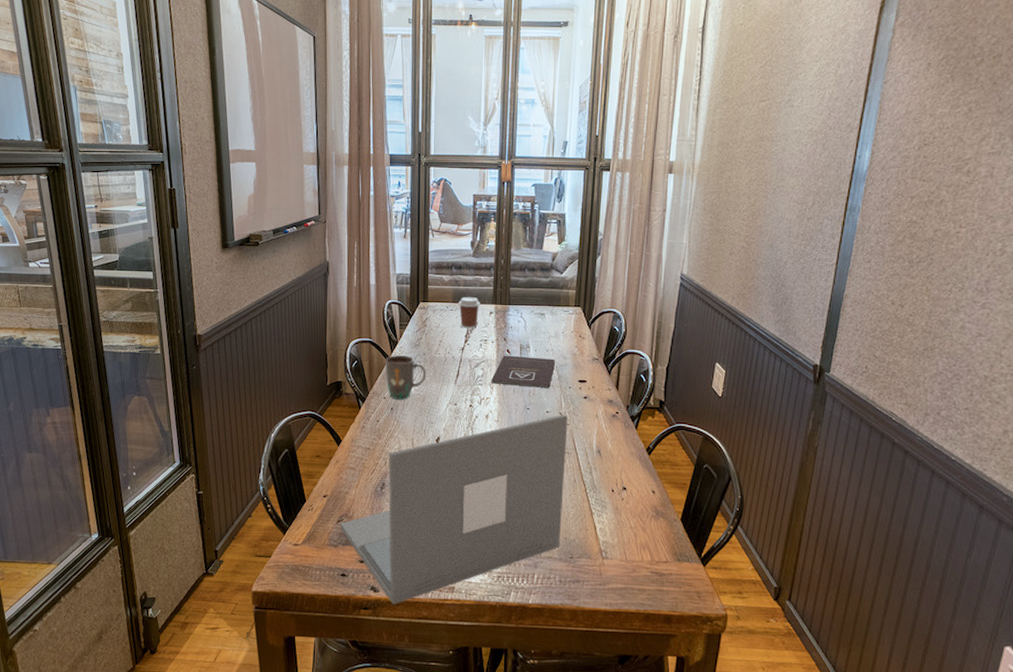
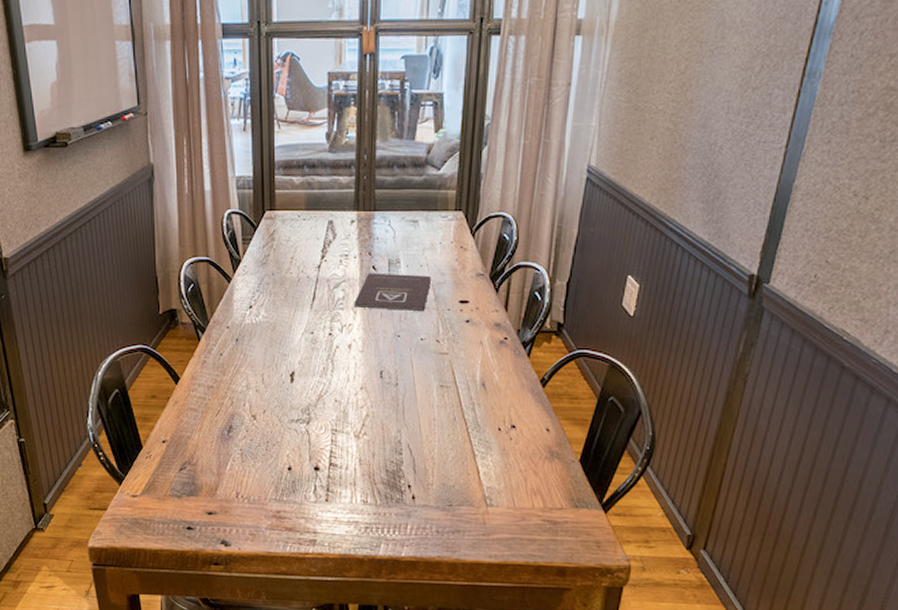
laptop: present [340,414,568,605] -> none [183,341,446,560]
mug: present [385,355,427,400] -> none [227,277,277,329]
coffee cup: present [458,297,480,329] -> none [313,203,339,241]

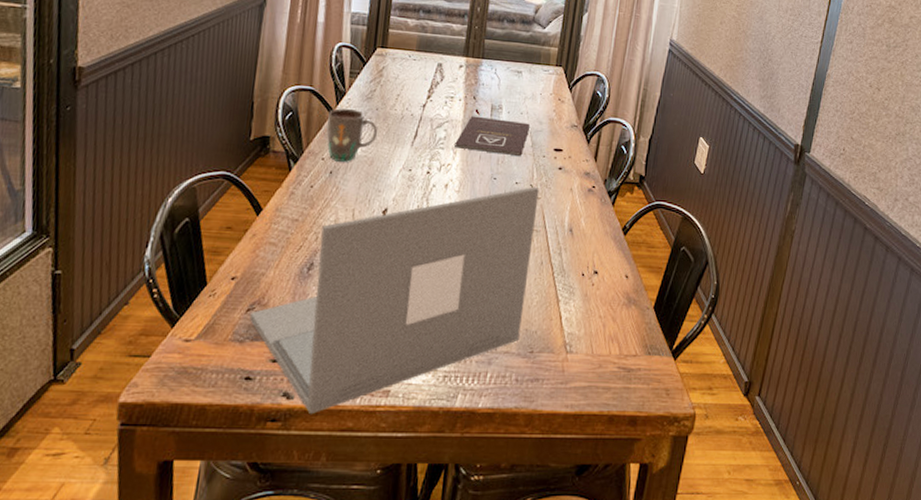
laptop: none [183,341,446,560] -> present [249,186,539,415]
mug: none [227,277,277,329] -> present [326,108,378,162]

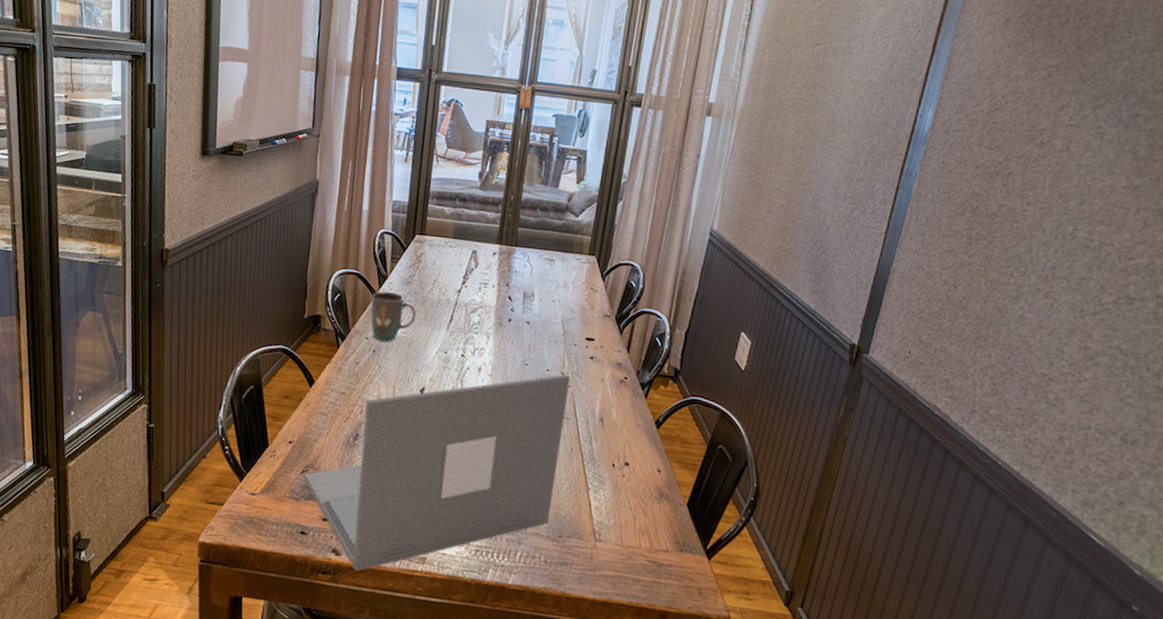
book: present [454,115,530,156] -> none [488,302,561,343]

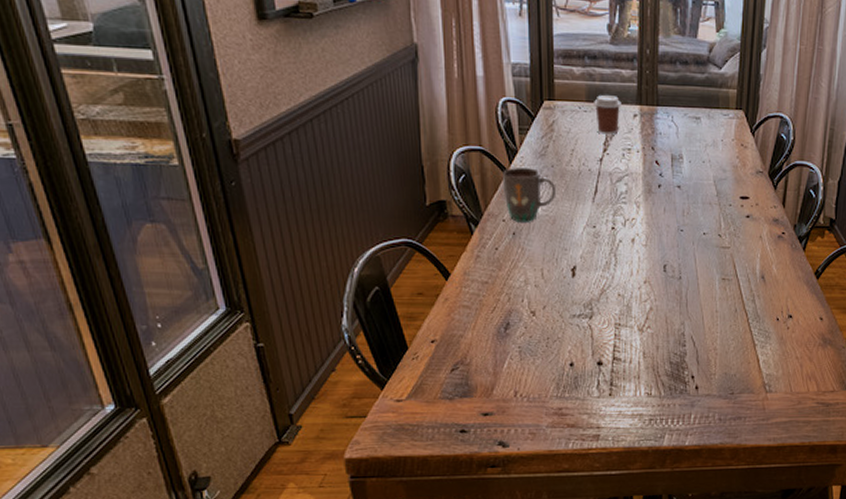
laptop: present [304,374,570,572] -> none [455,236,728,460]
coffee cup: none [459,233,484,270] -> present [594,95,622,135]

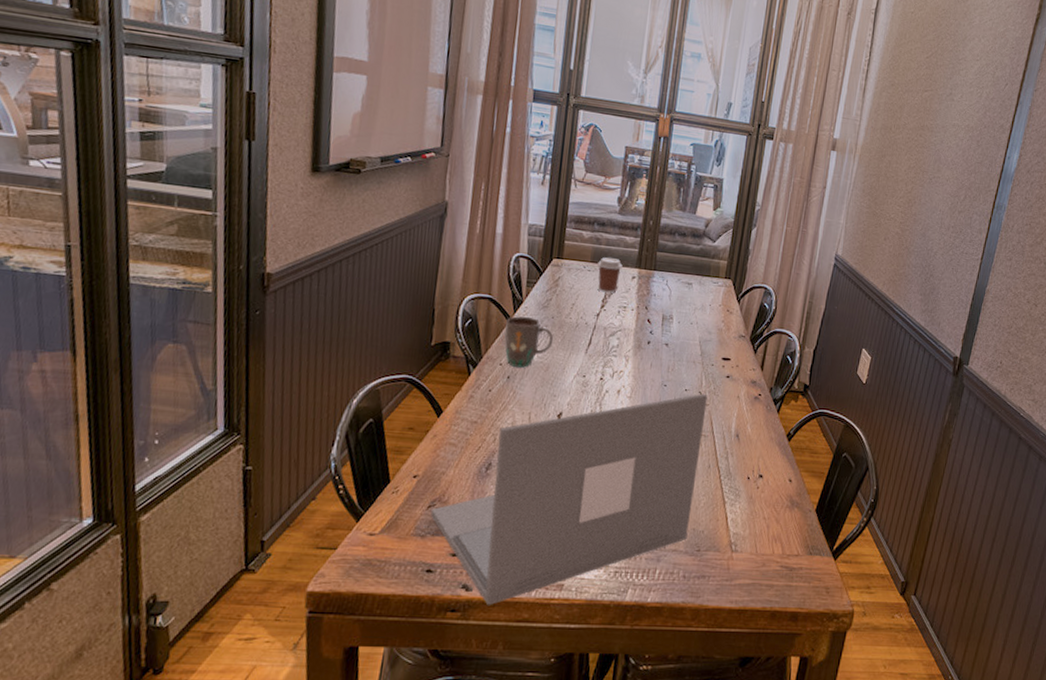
laptop: none [455,236,728,460] -> present [430,393,708,606]

